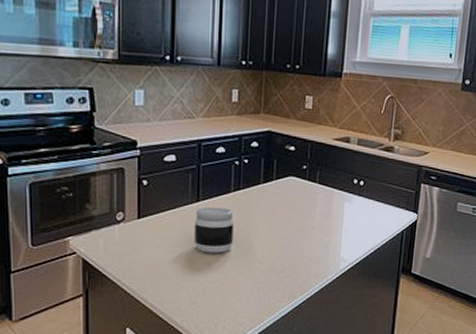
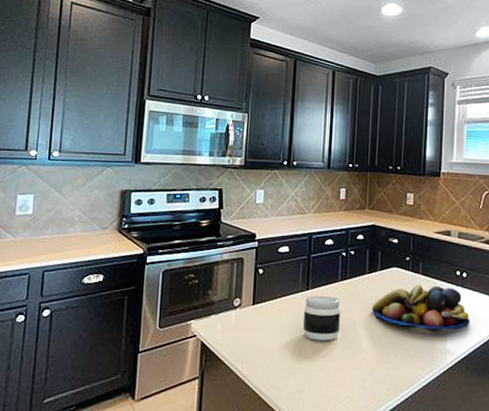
fruit bowl: none [267,193,365,238] -> present [372,284,471,330]

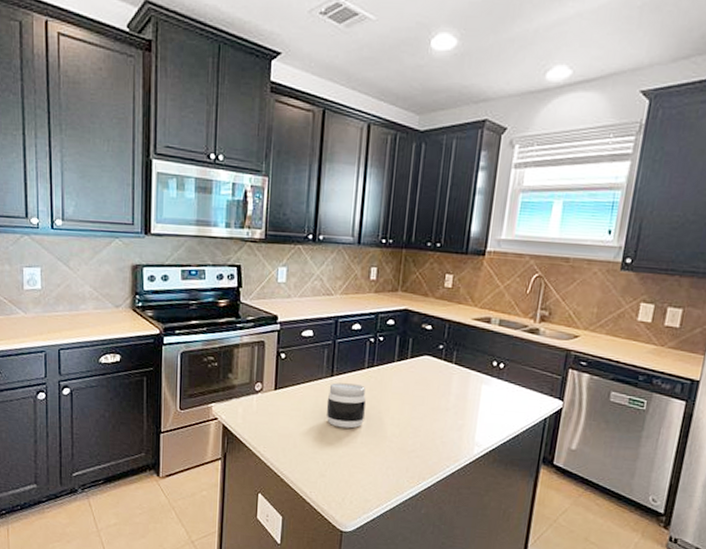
fruit bowl: present [372,284,471,330] -> none [399,374,503,422]

